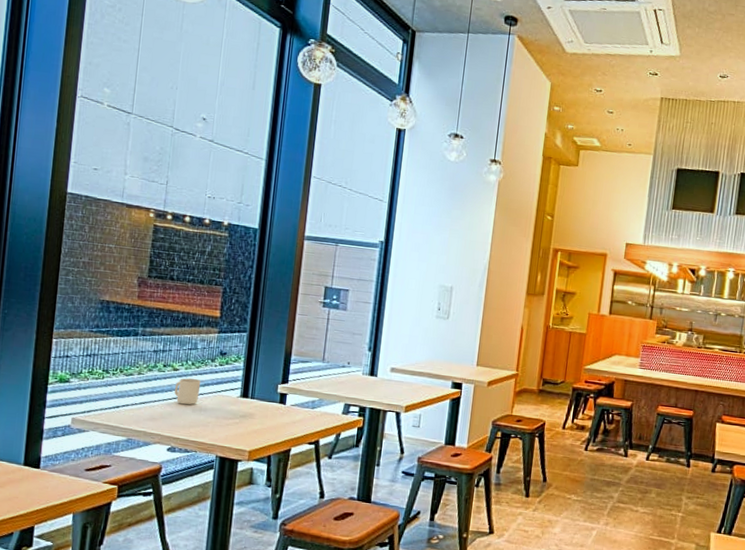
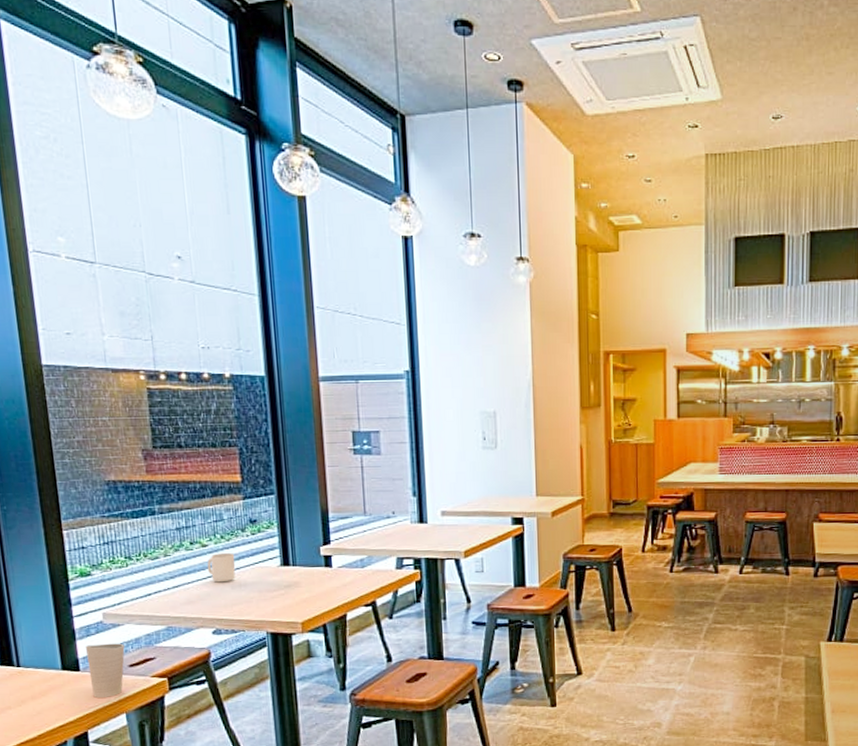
cup: none [47,445,85,497] -> present [86,643,125,699]

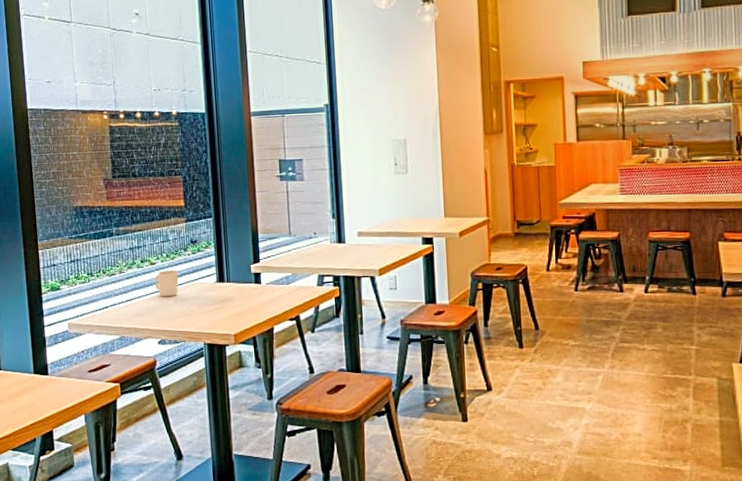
cup: present [86,643,125,699] -> none [54,350,85,401]

